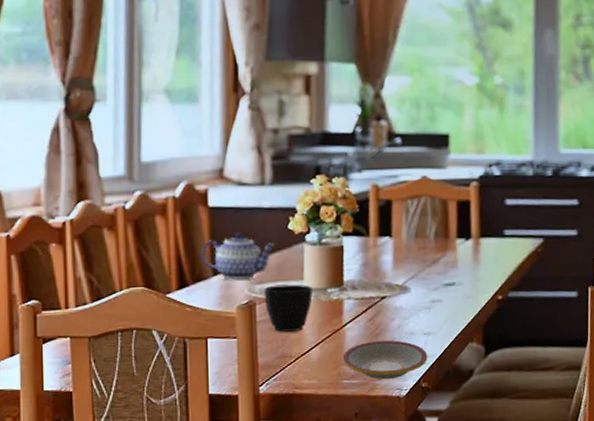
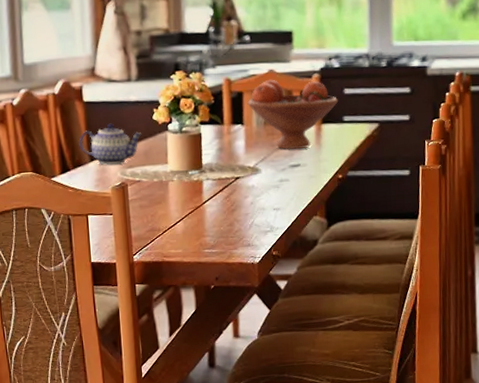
cup: present [263,284,313,332] -> none [134,167,176,209]
plate: present [342,340,428,379] -> none [203,214,277,249]
fruit bowl: none [397,186,499,267] -> present [247,79,339,150]

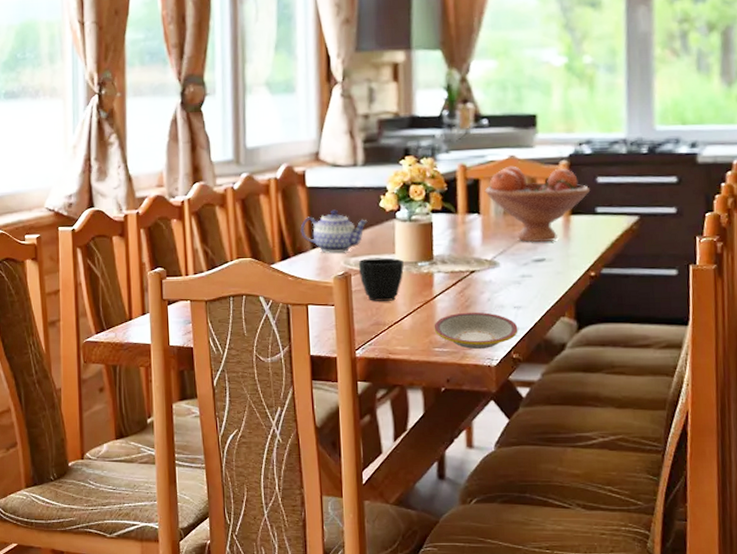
cup: none [134,167,176,209] -> present [358,257,404,301]
plate: none [203,214,277,249] -> present [434,312,518,349]

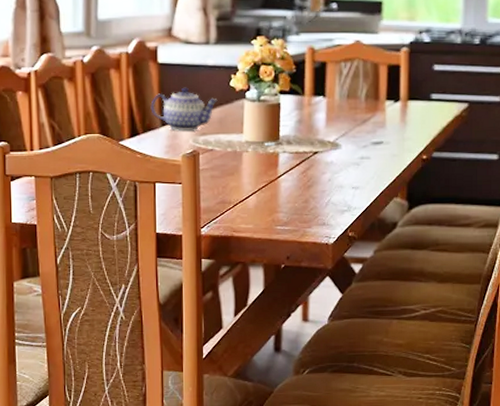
cup: present [358,257,404,301] -> none [206,137,251,180]
plate: present [434,312,518,349] -> none [277,191,355,227]
fruit bowl: present [484,166,591,243] -> none [331,50,427,126]

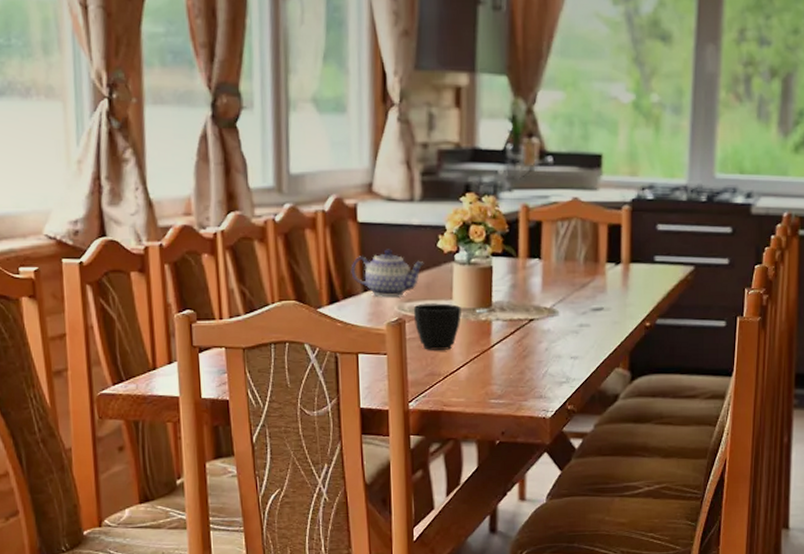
cup: none [206,137,251,180] -> present [413,303,461,350]

